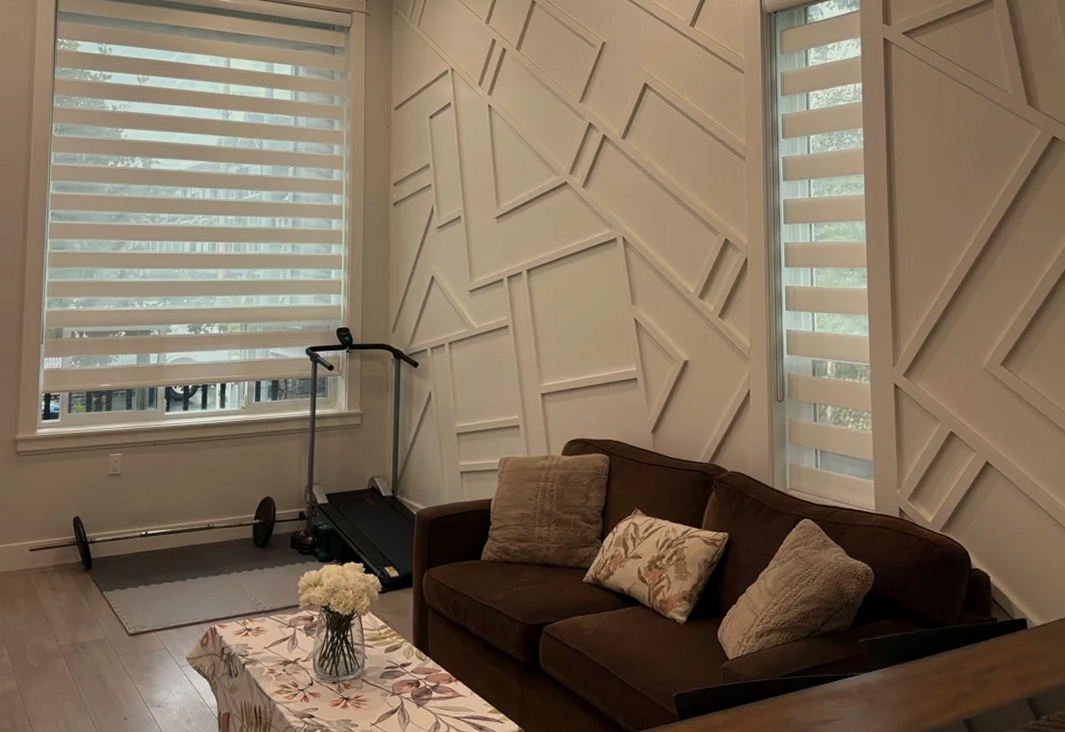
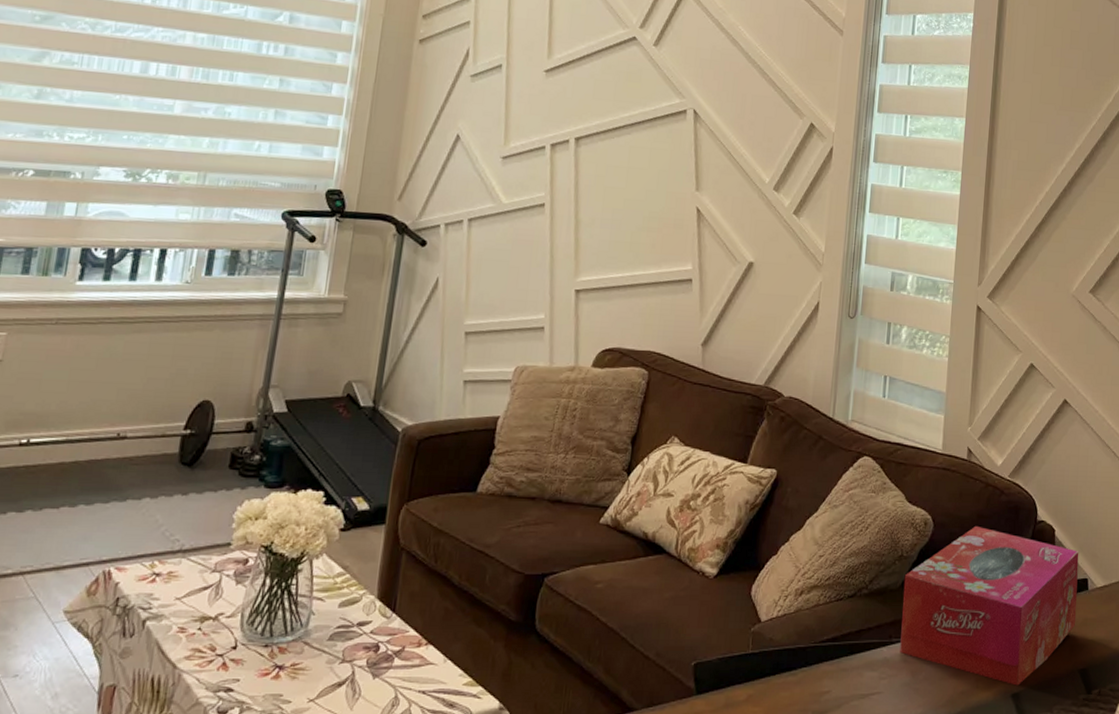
tissue box: none [852,574,1019,713] -> present [900,525,1079,686]

